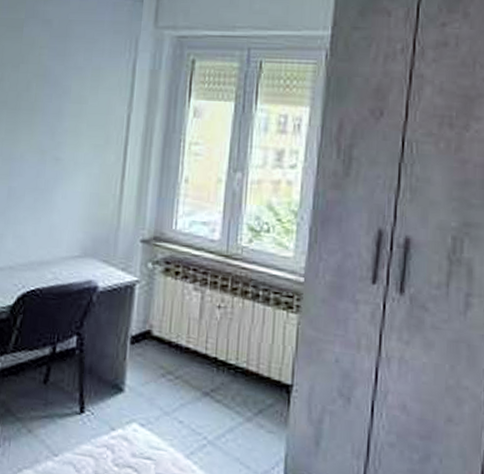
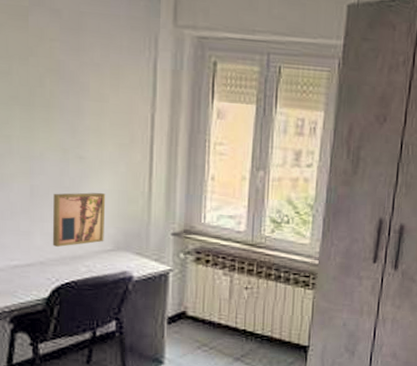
wall art: none [22,194,78,252] -> present [52,192,106,248]

